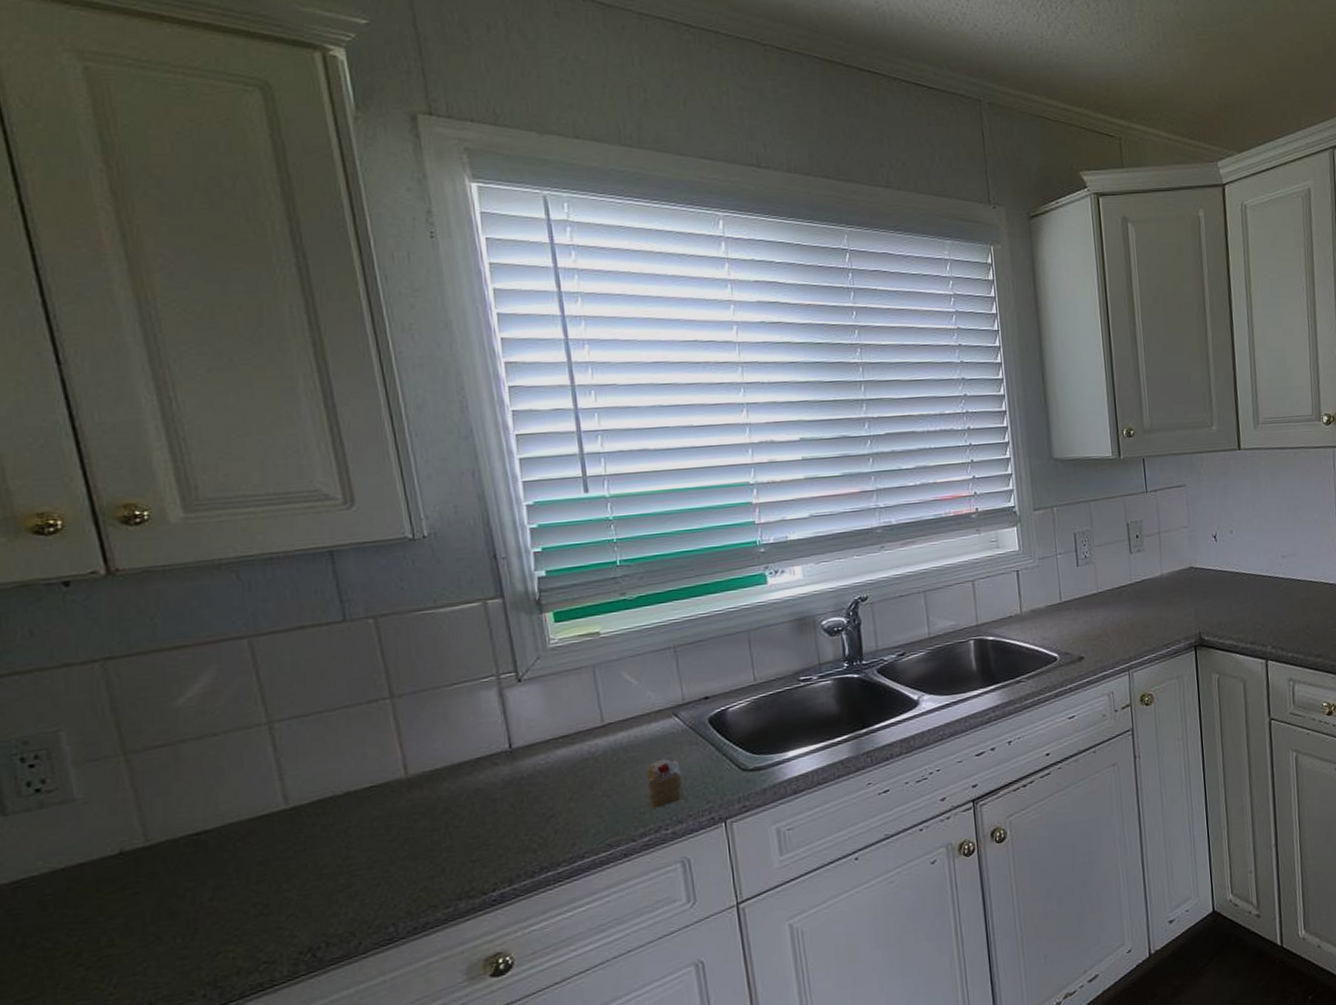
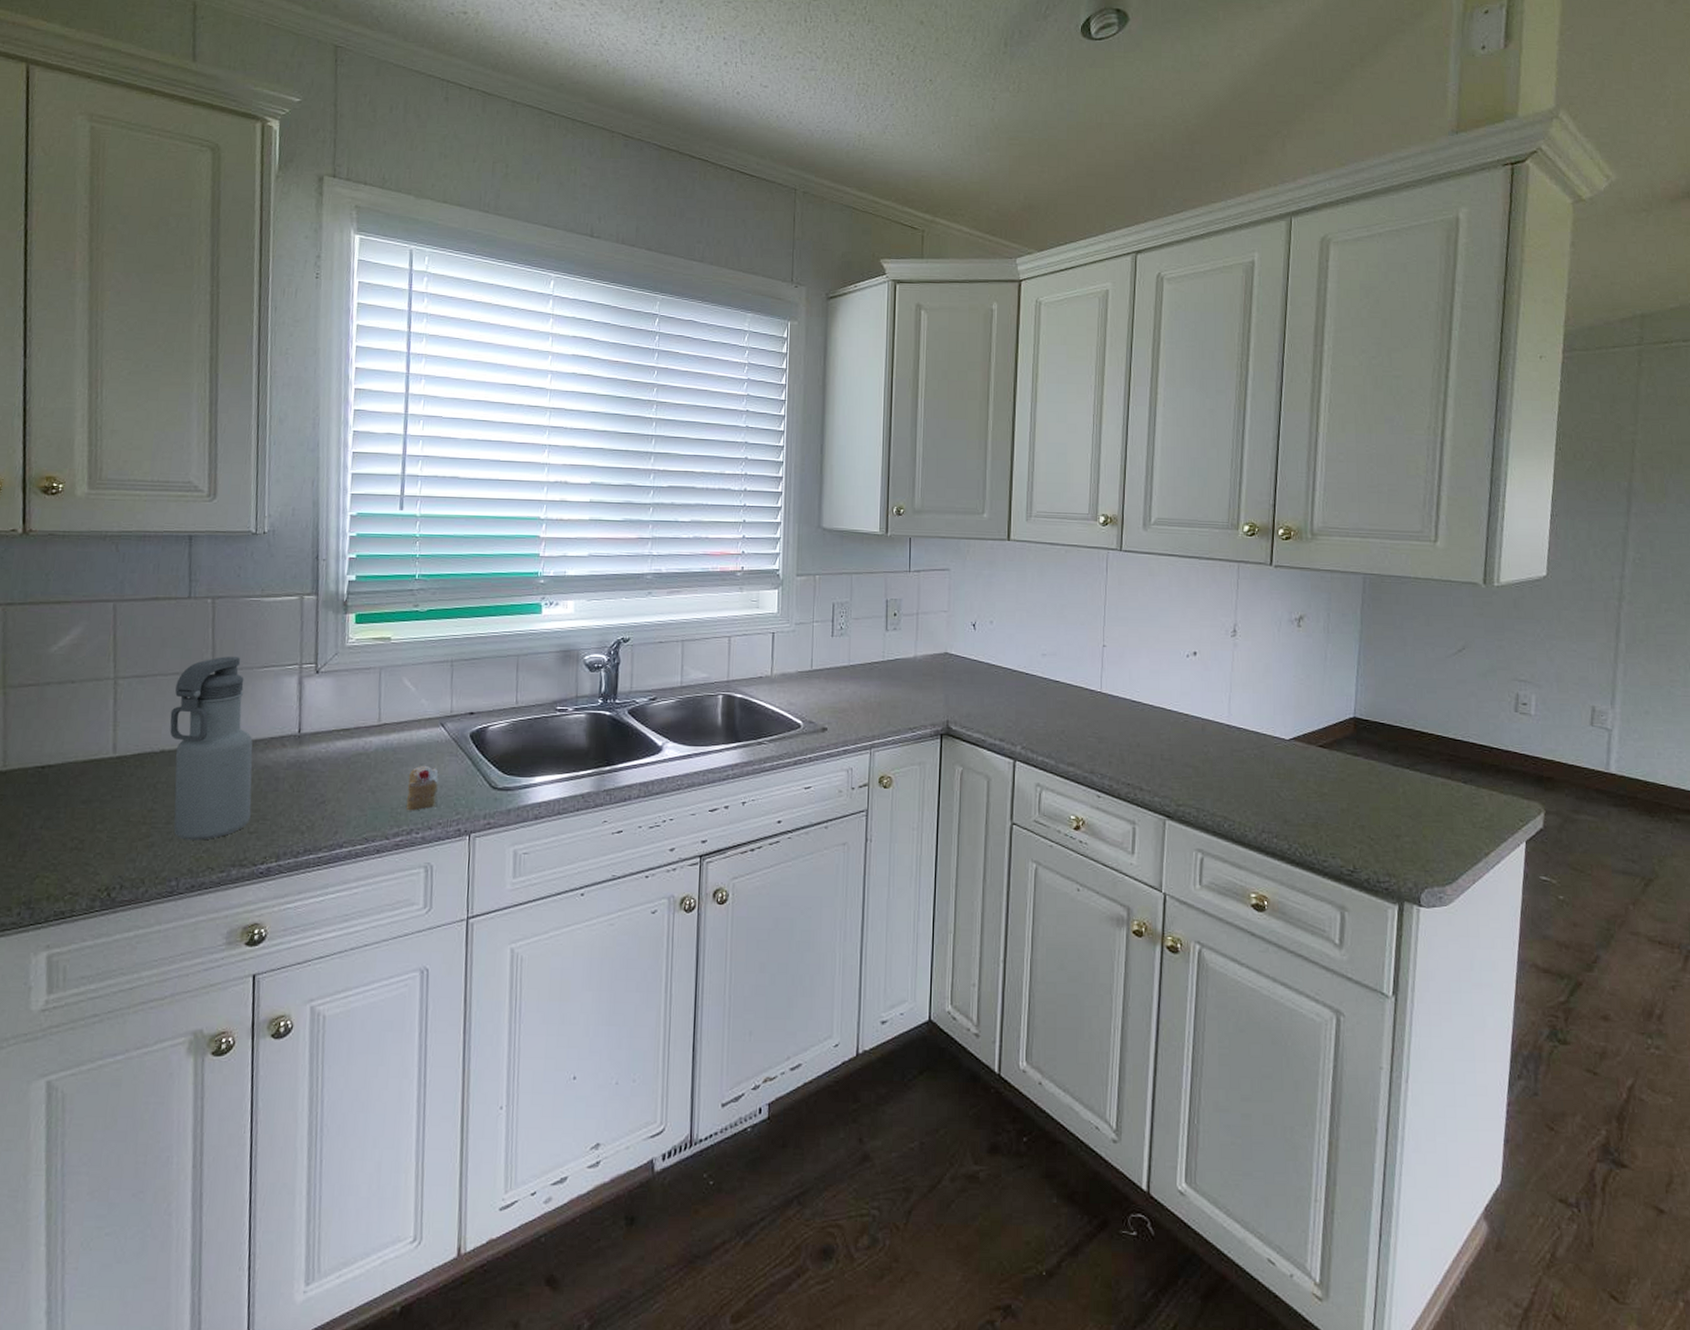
water bottle: none [348,678,470,882] -> present [170,656,253,841]

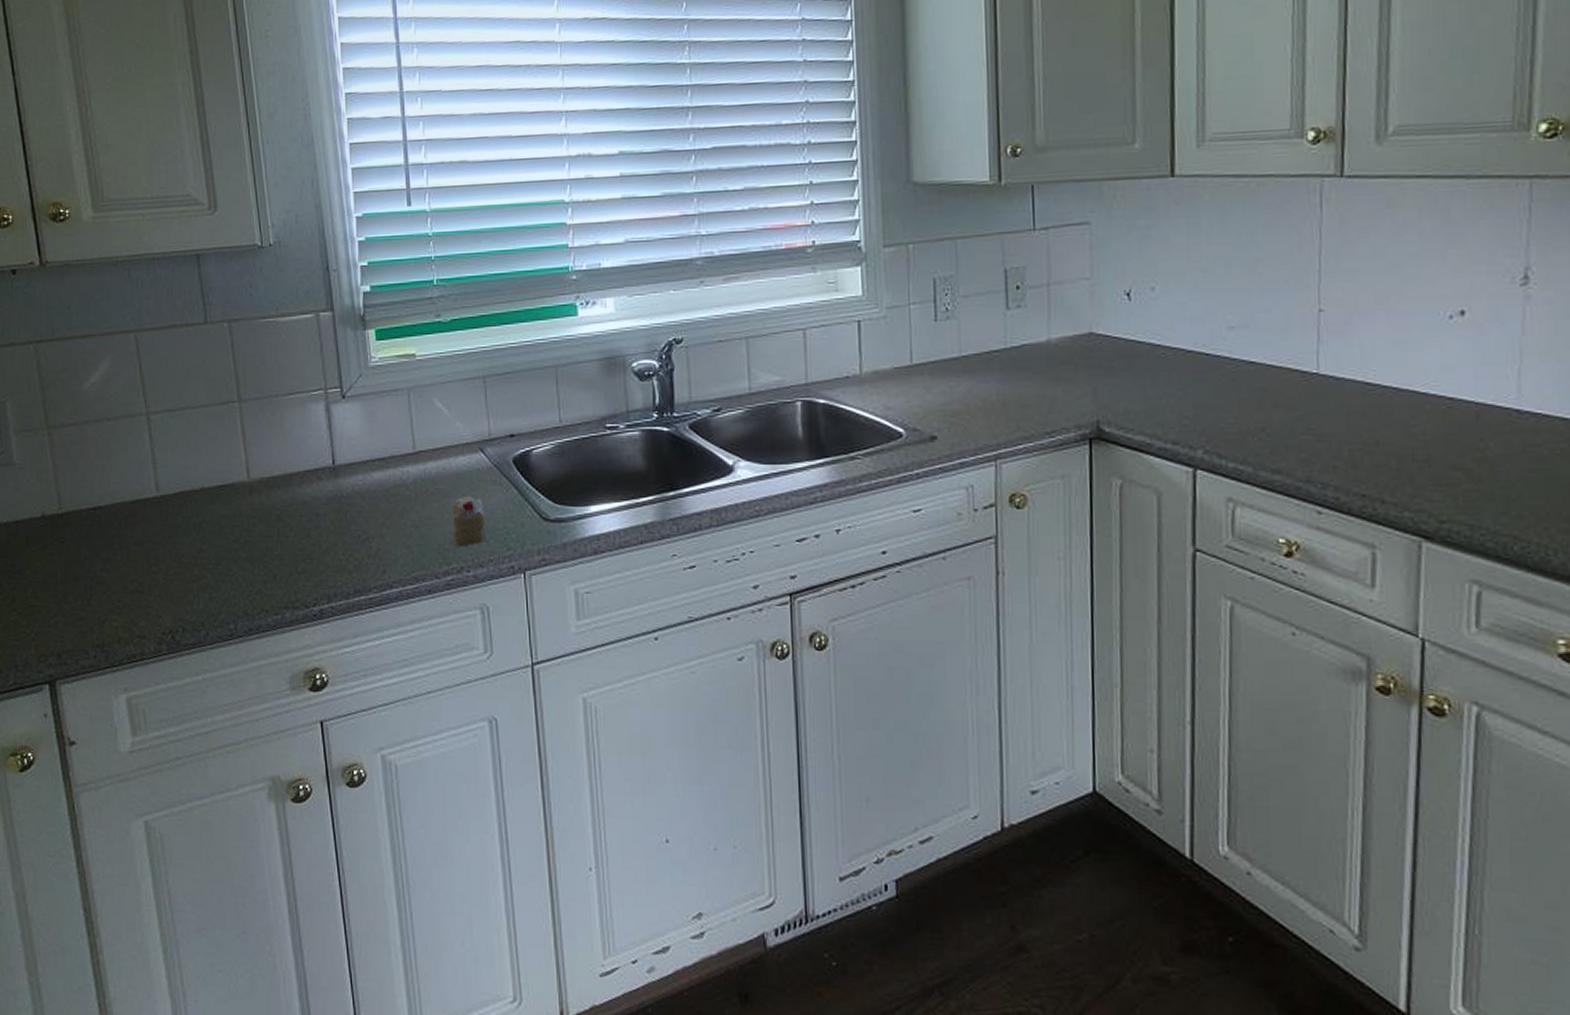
water bottle: present [170,656,253,841] -> none [204,385,297,582]

